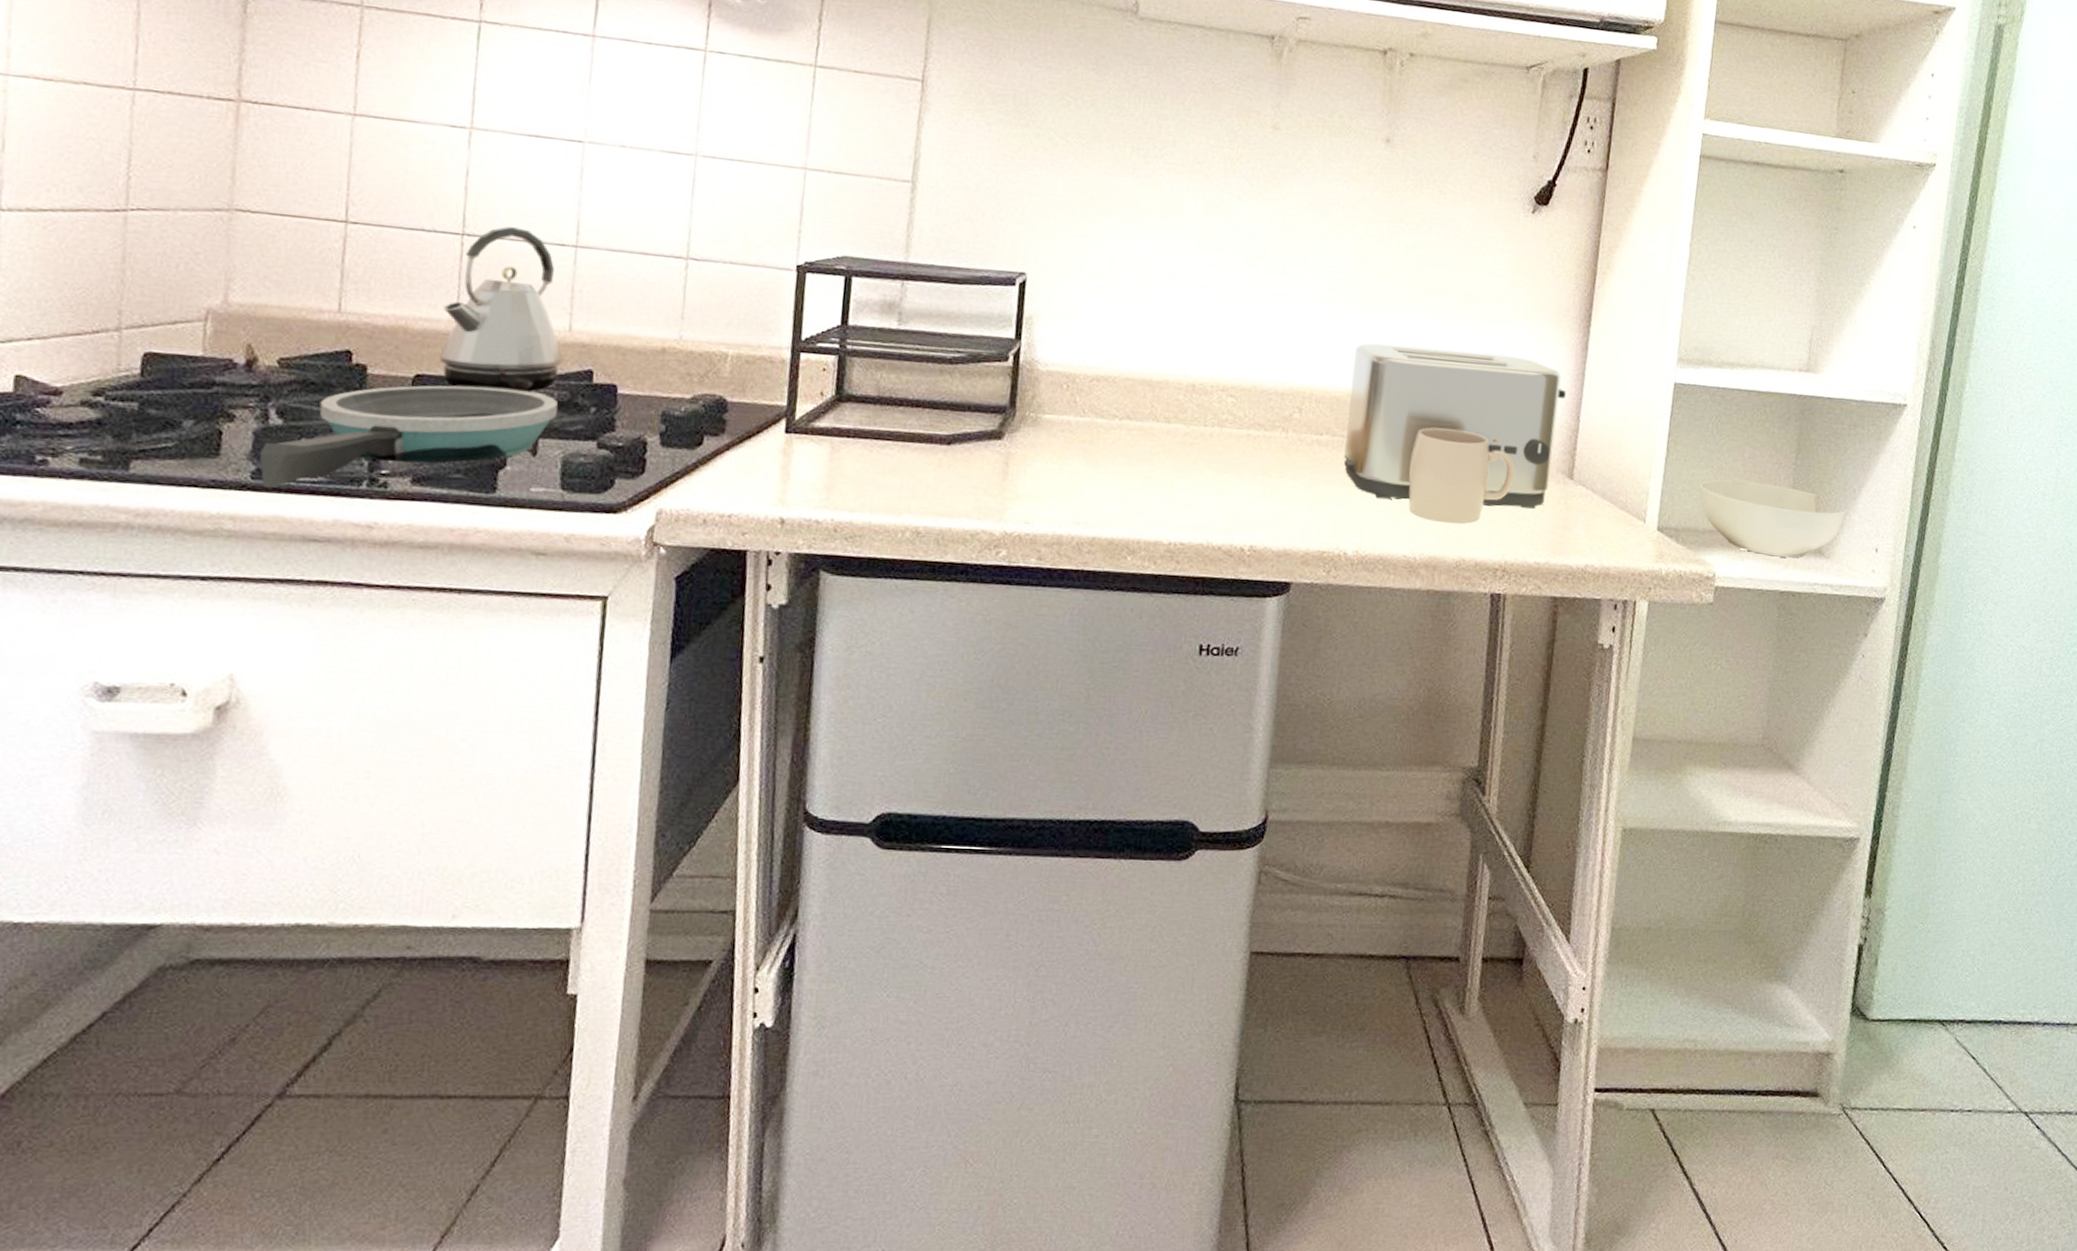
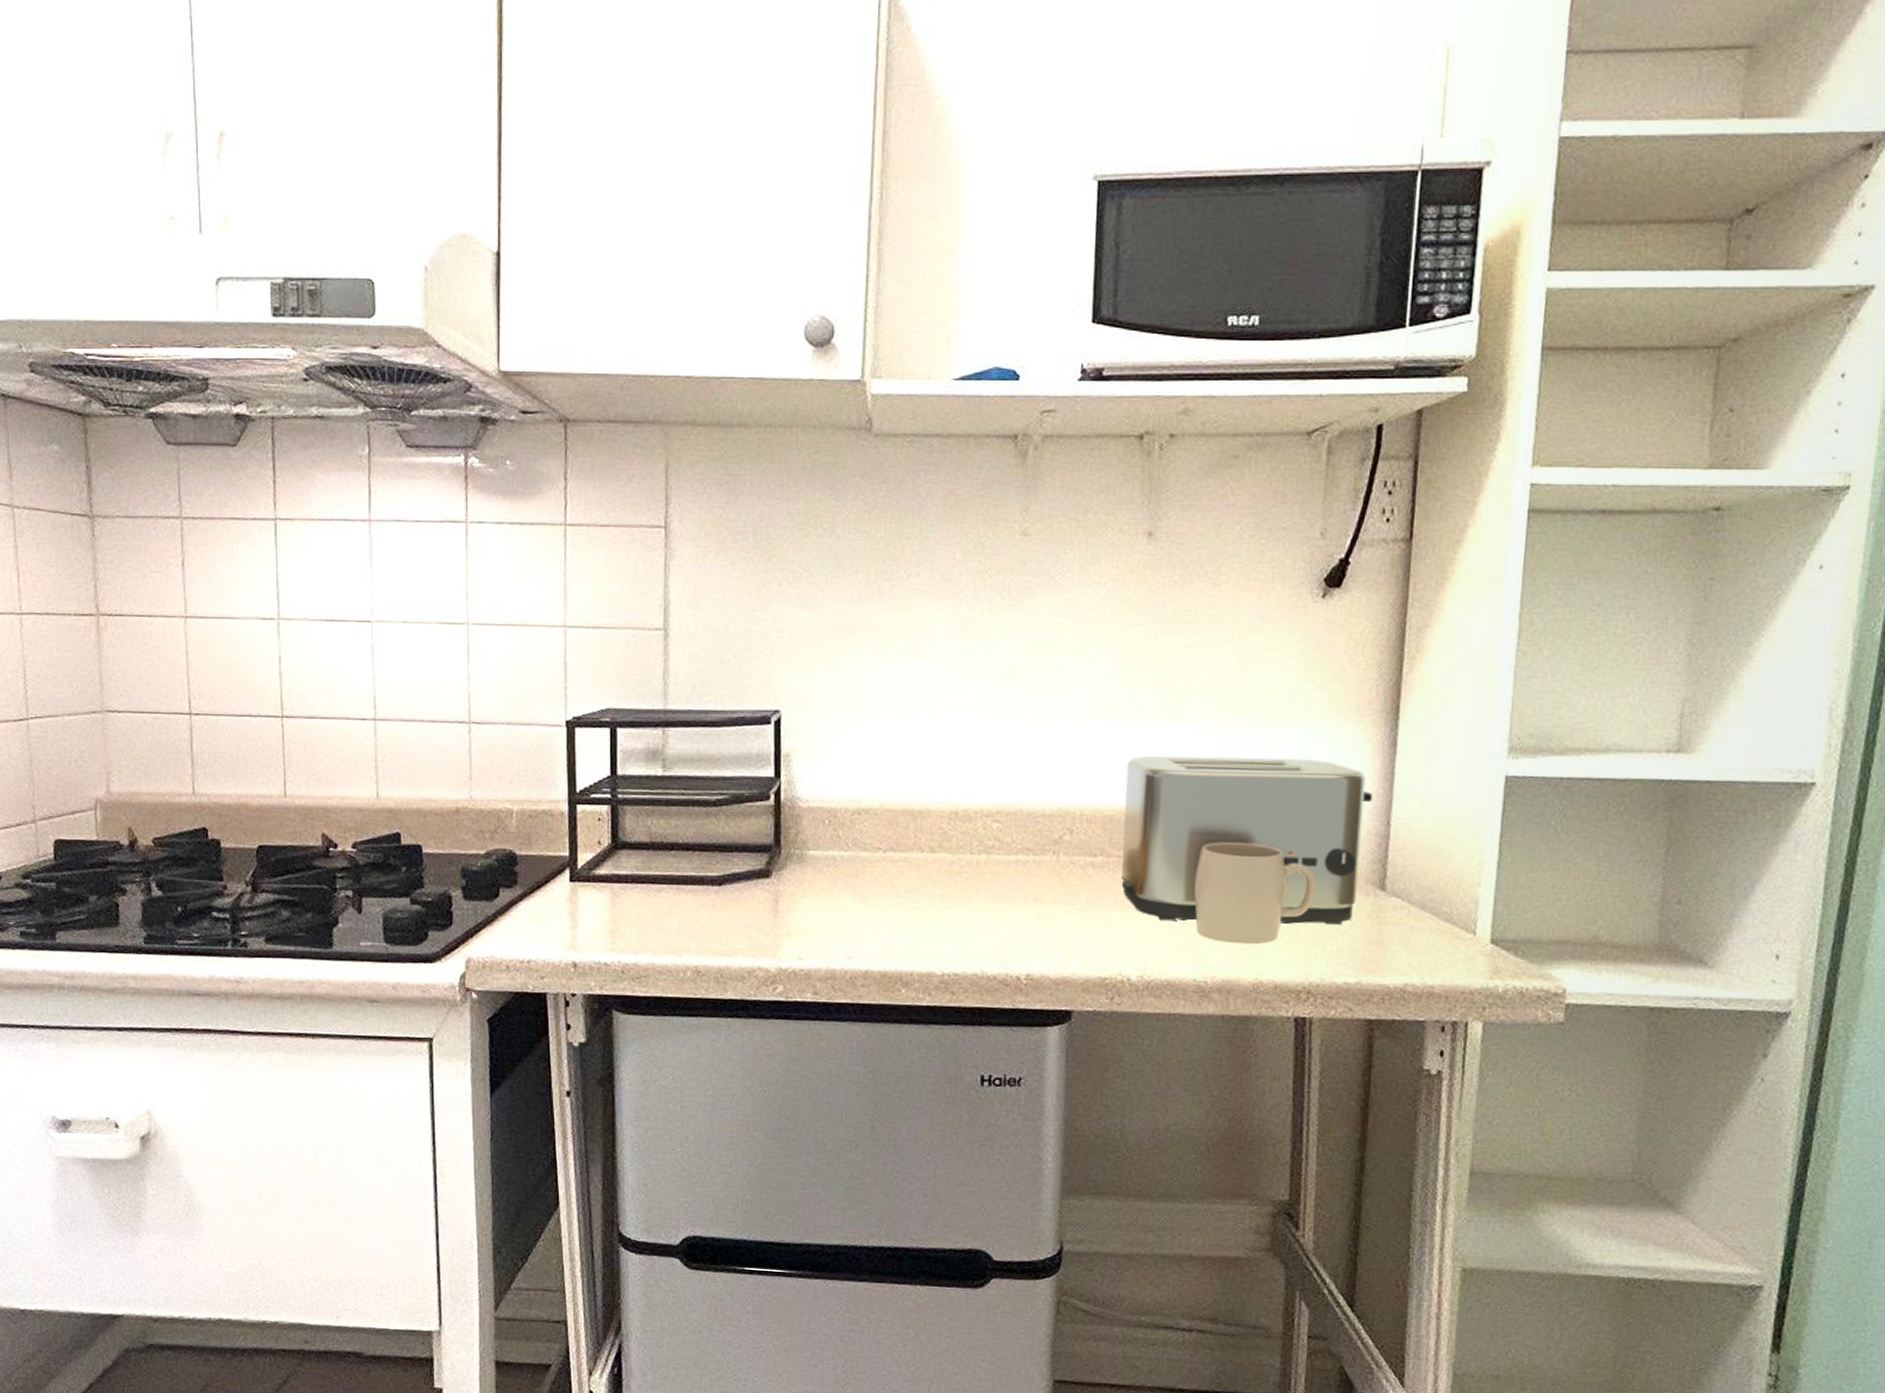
frying pan: present [259,385,559,489] -> none [148,853,375,951]
kettle: present [439,226,564,392] -> none [273,706,375,856]
bowl: present [1699,479,1849,558] -> none [1541,882,1738,969]

